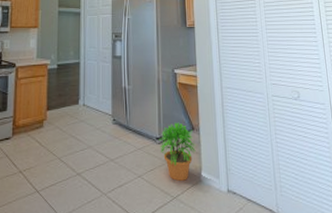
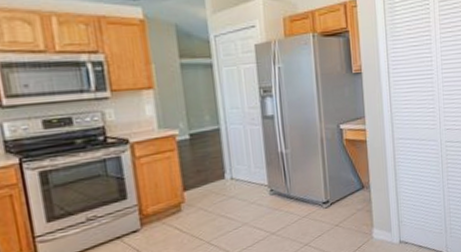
potted plant: present [158,122,196,181] -> none [325,182,367,242]

